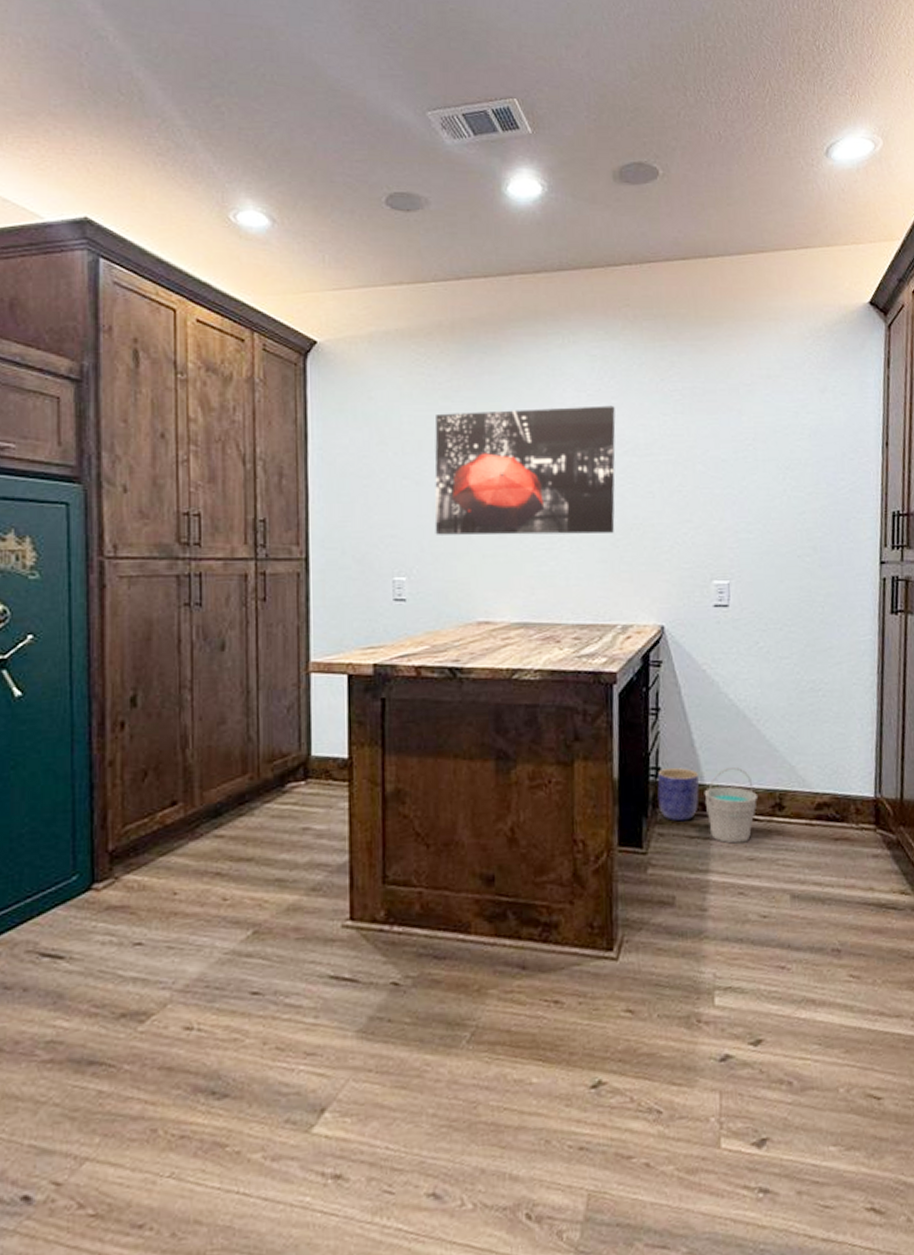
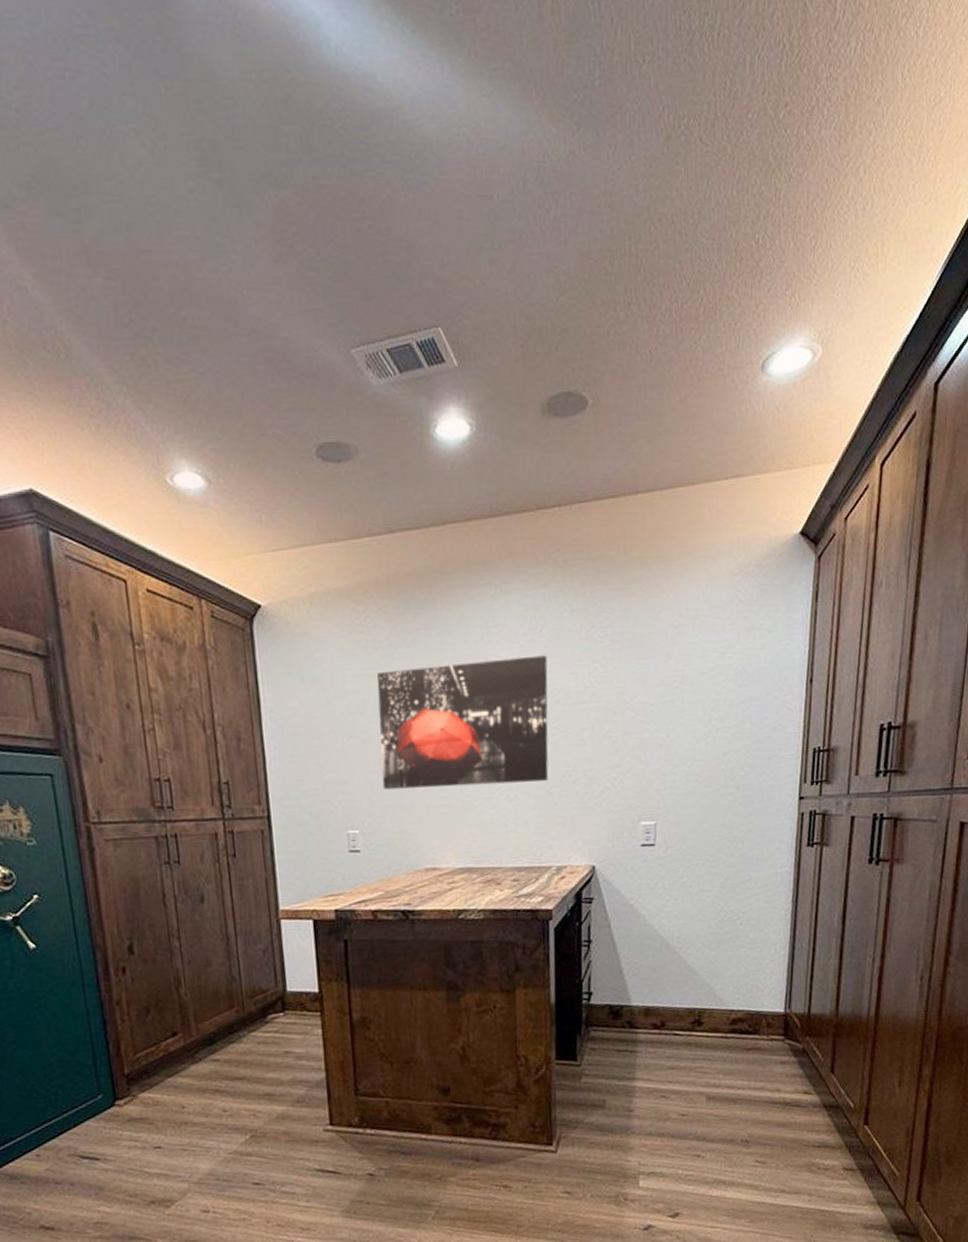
planter: present [657,768,699,822] -> none [589,992,627,1038]
bucket: present [704,767,759,844] -> none [631,990,680,1055]

